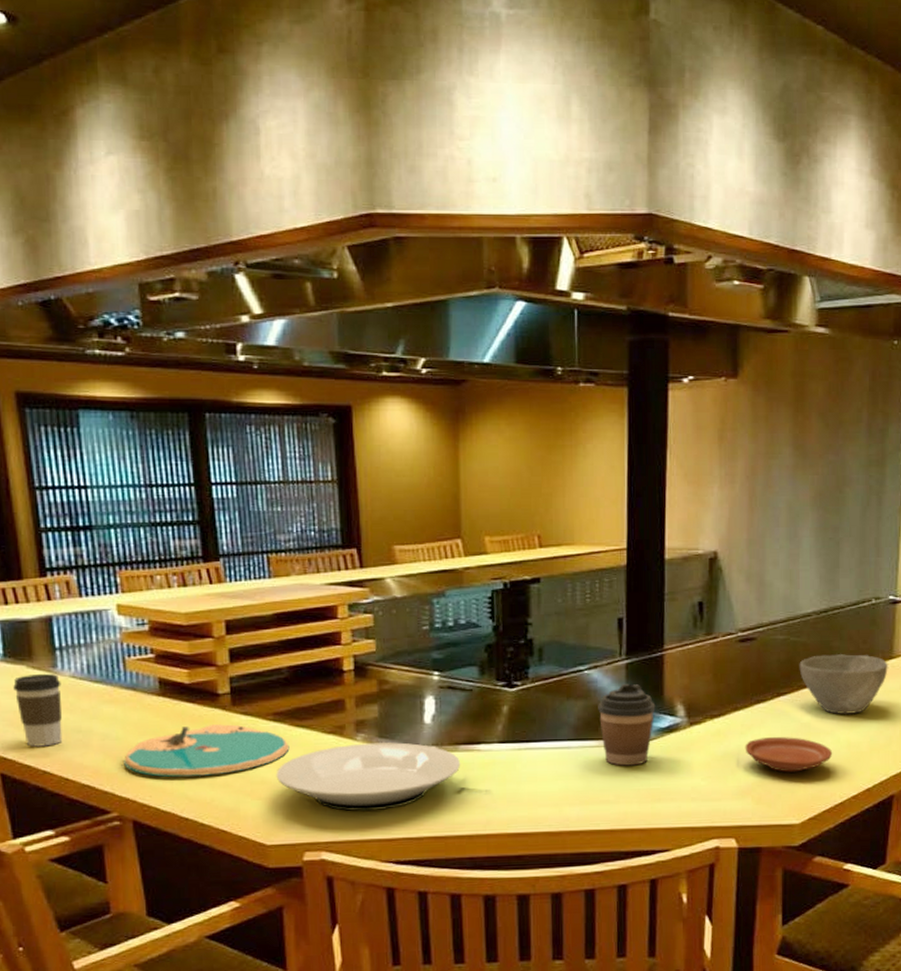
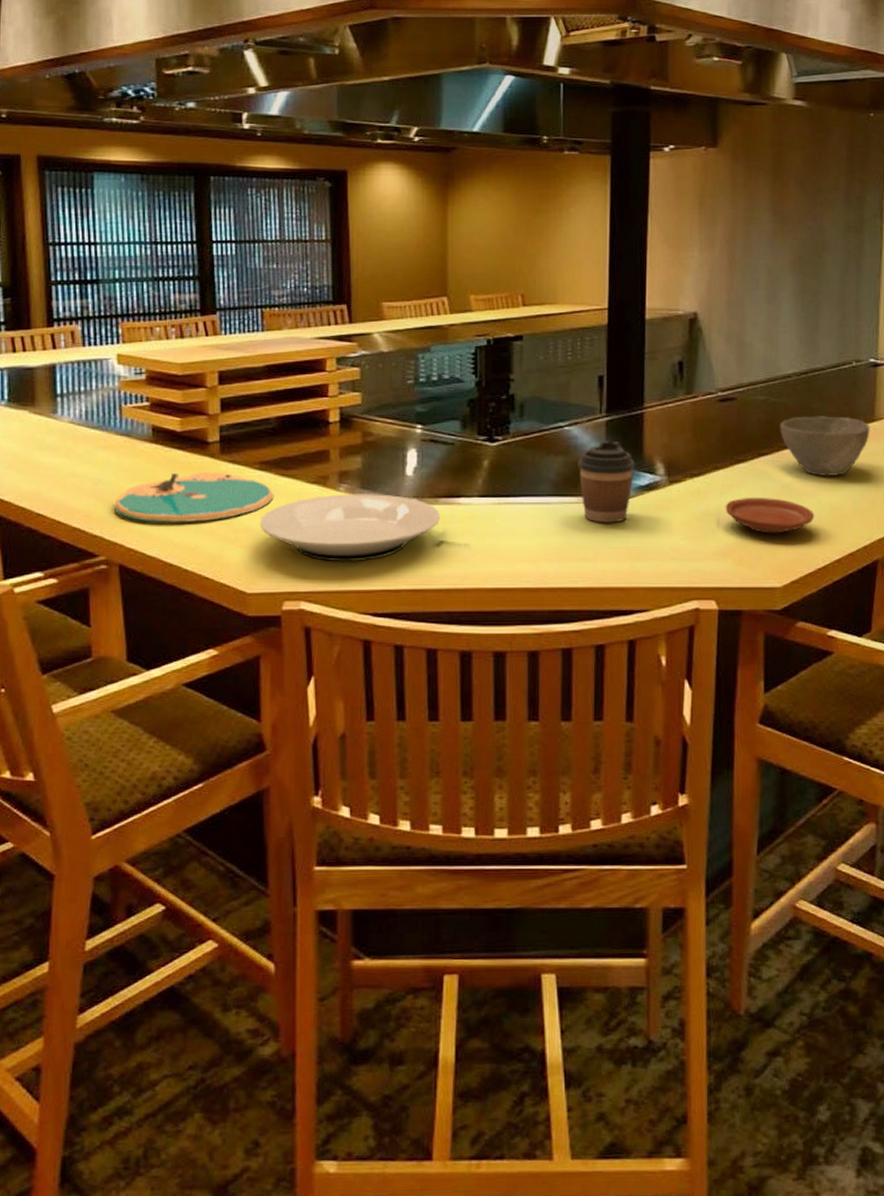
coffee cup: present [13,673,63,747] -> none [15,418,60,489]

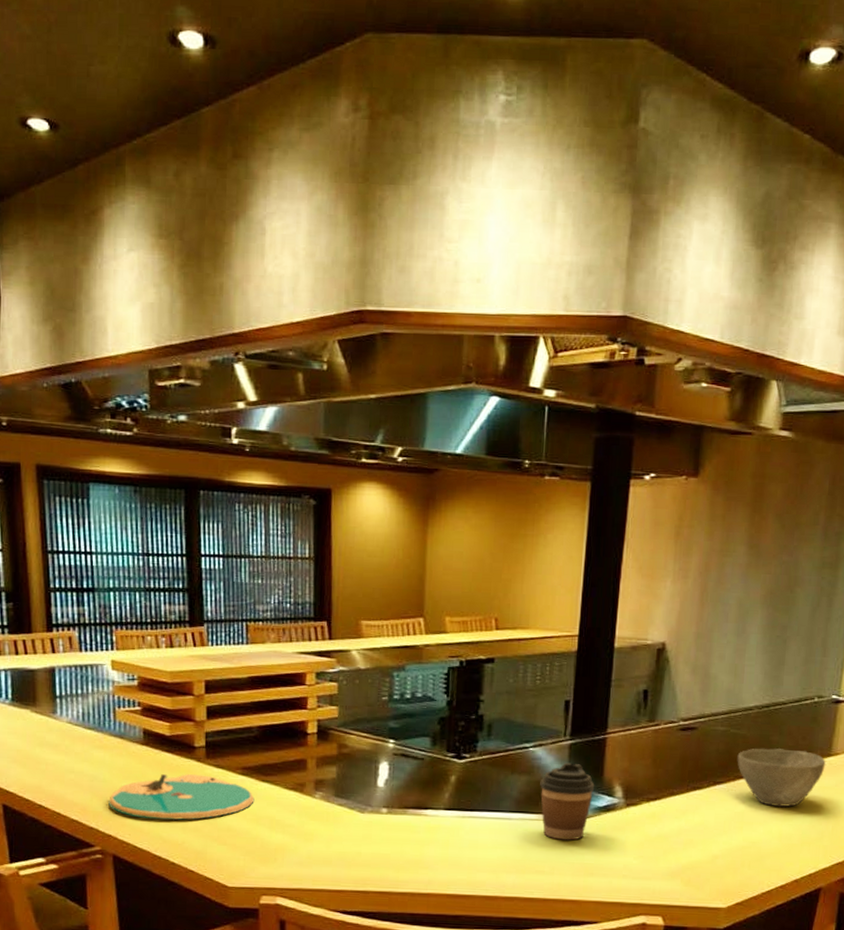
plate: present [259,494,441,562] -> none [240,801,409,864]
plate: present [725,497,815,534] -> none [678,822,764,859]

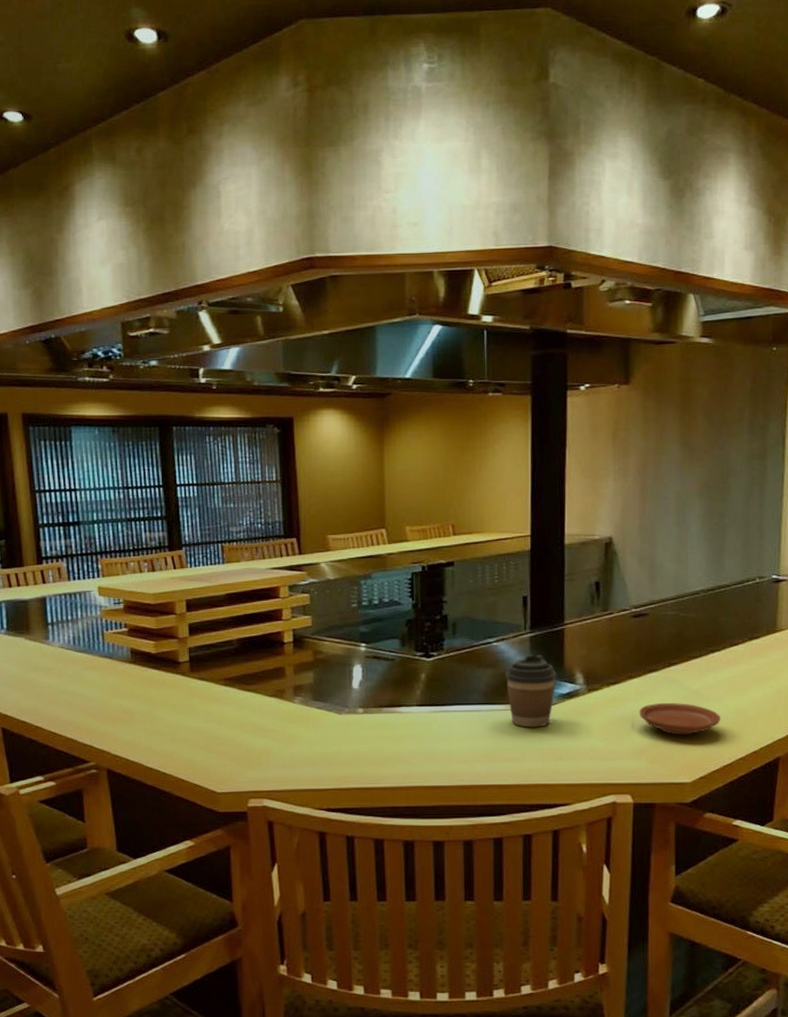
plate: present [108,774,255,820] -> none [101,688,238,732]
plate: none [678,822,764,859] -> present [639,702,721,735]
bowl: present [737,748,826,807] -> none [688,628,772,683]

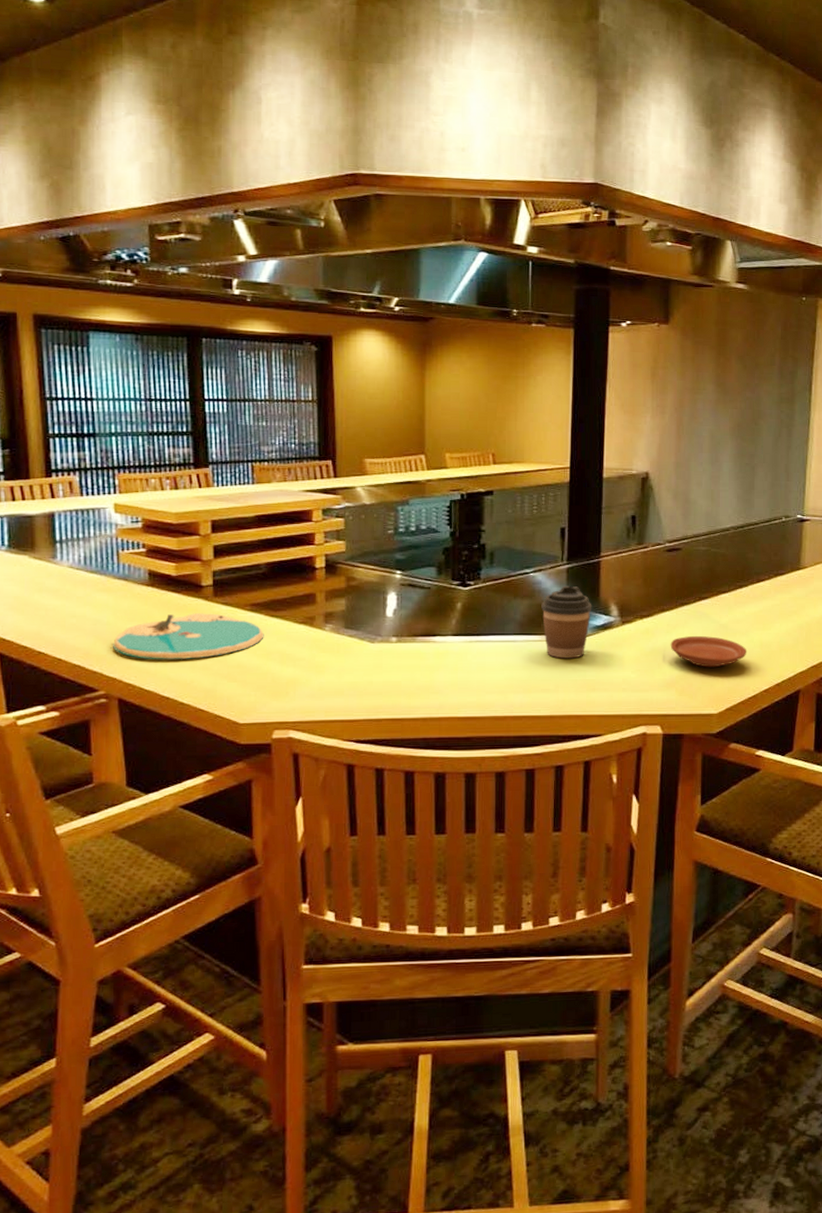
plate: none [101,688,238,732] -> present [113,613,264,659]

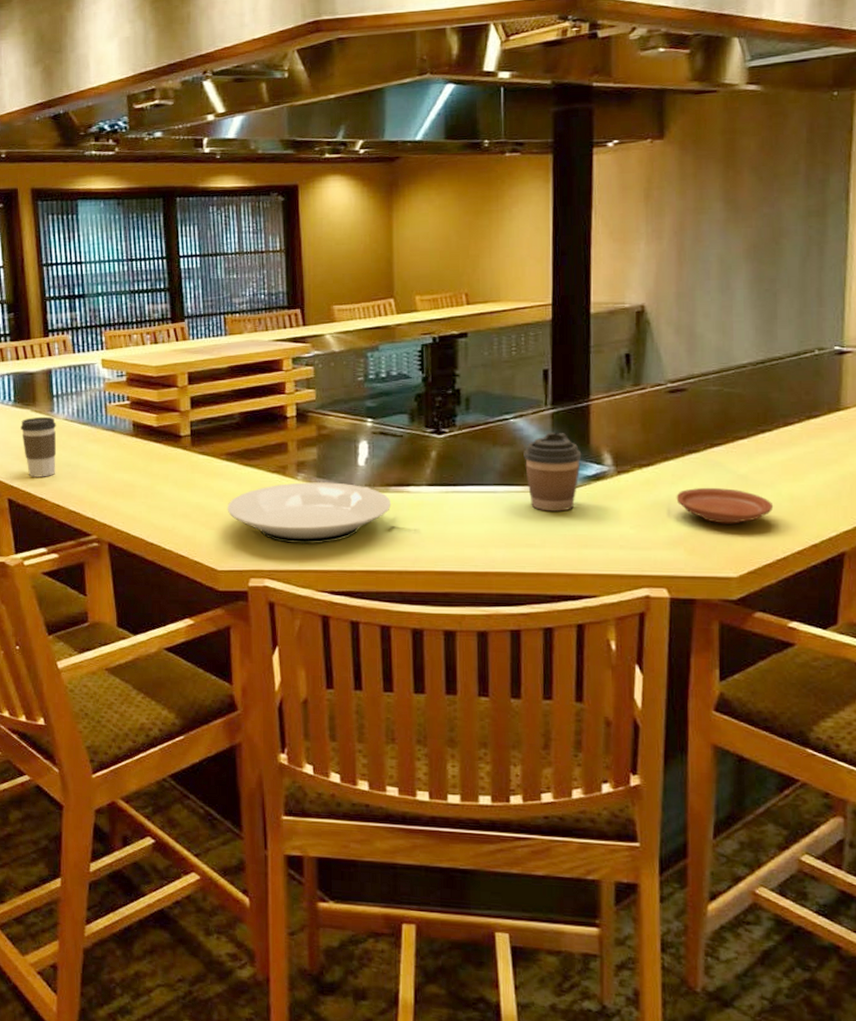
coffee cup: none [15,563,60,629] -> present [20,416,57,477]
plate: present [113,613,264,659] -> none [103,462,239,506]
plate: none [251,633,418,695] -> present [227,482,392,544]

